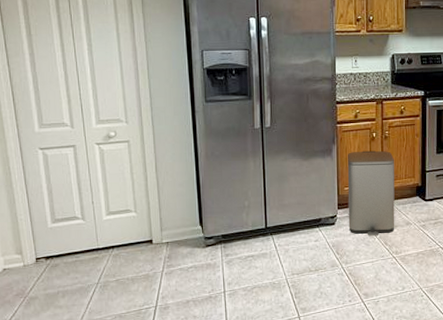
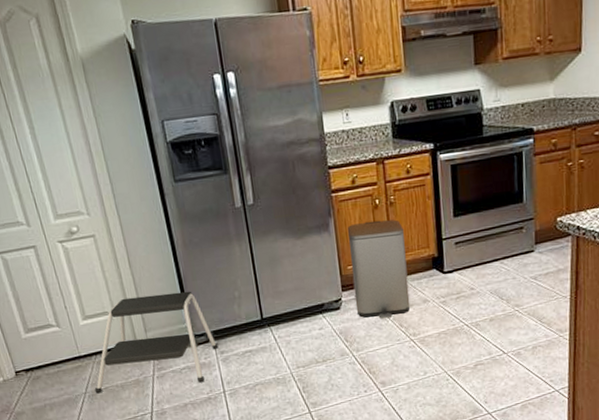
step stool: none [106,197,224,285] -> present [94,291,218,394]

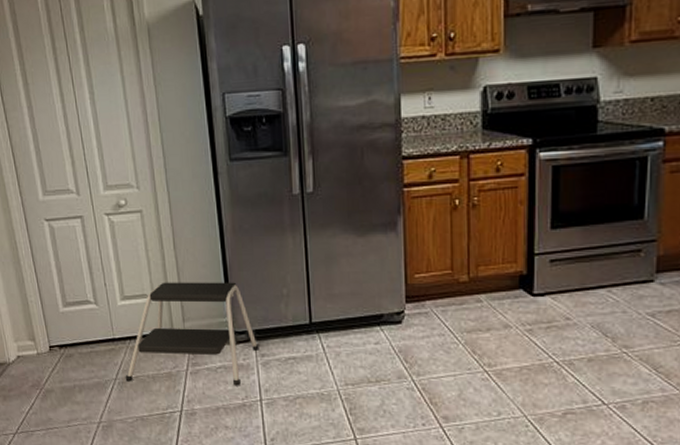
pedal bin: present [347,219,410,320] -> none [418,224,488,342]

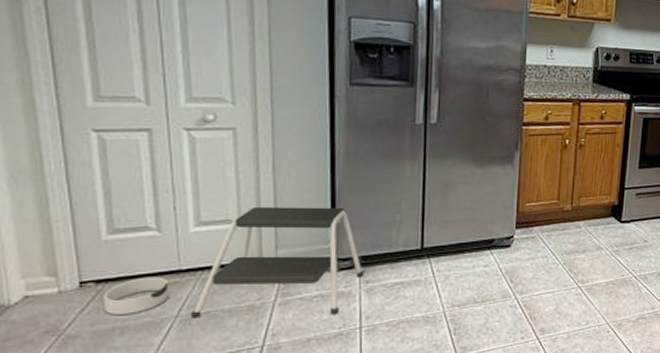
pet bowl: none [65,343,109,376] -> present [103,276,169,316]

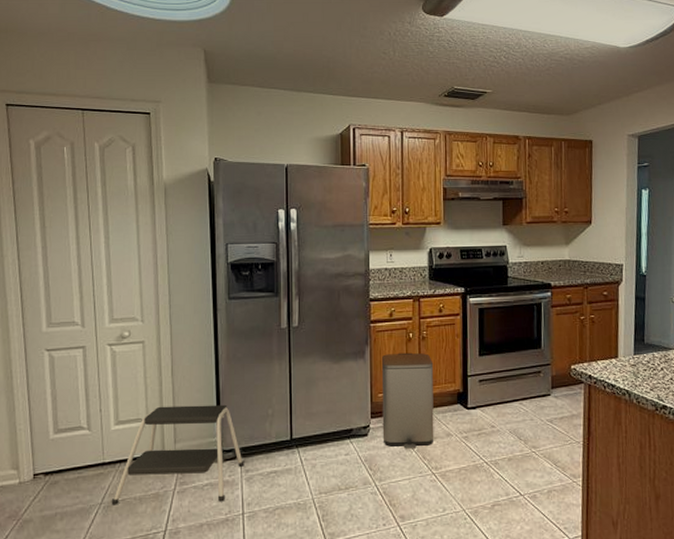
pet bowl: present [103,276,169,316] -> none [49,469,96,503]
pedal bin: none [527,160,590,263] -> present [381,352,434,450]

